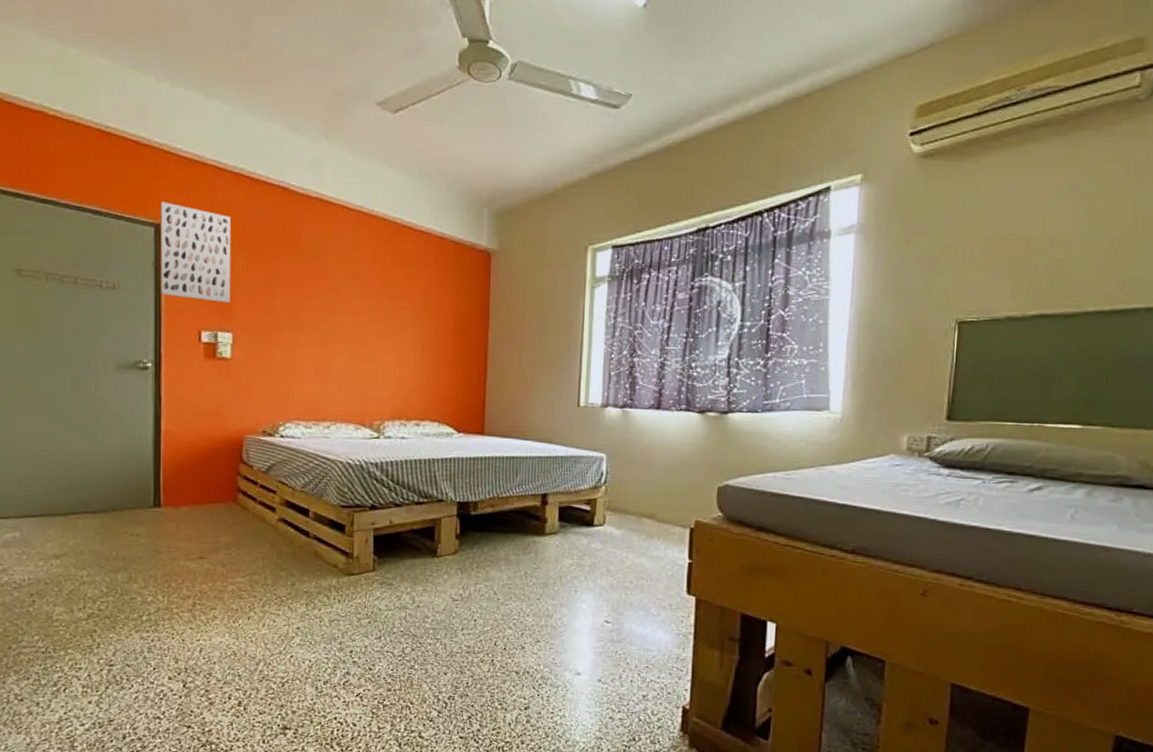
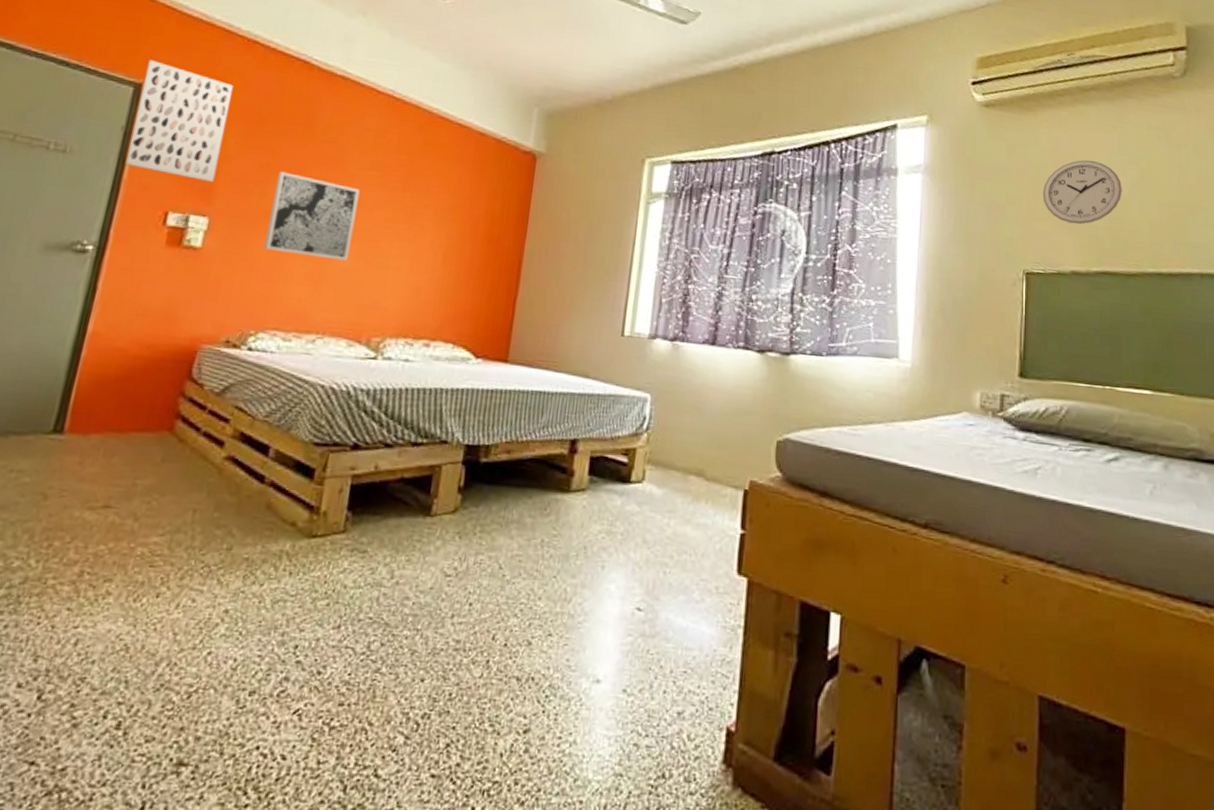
wall art: none [278,289,347,360] -> present [264,171,360,261]
wall clock: none [980,202,1068,270] -> present [1042,160,1122,225]

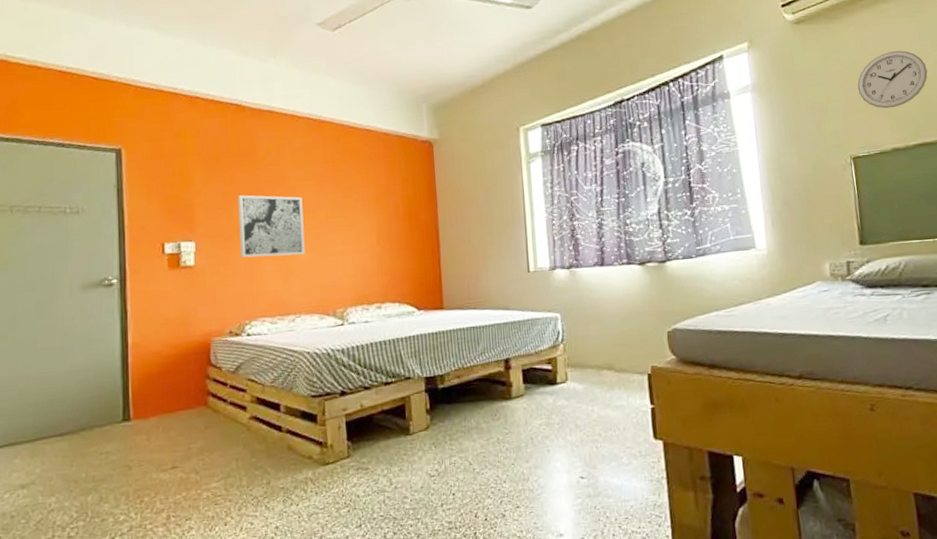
wall art: present [125,60,233,183] -> none [121,128,192,215]

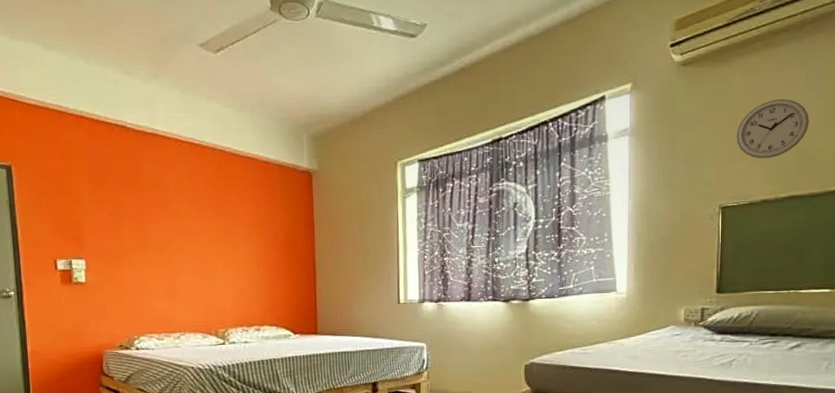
wall art: present [238,195,305,258] -> none [125,217,189,277]

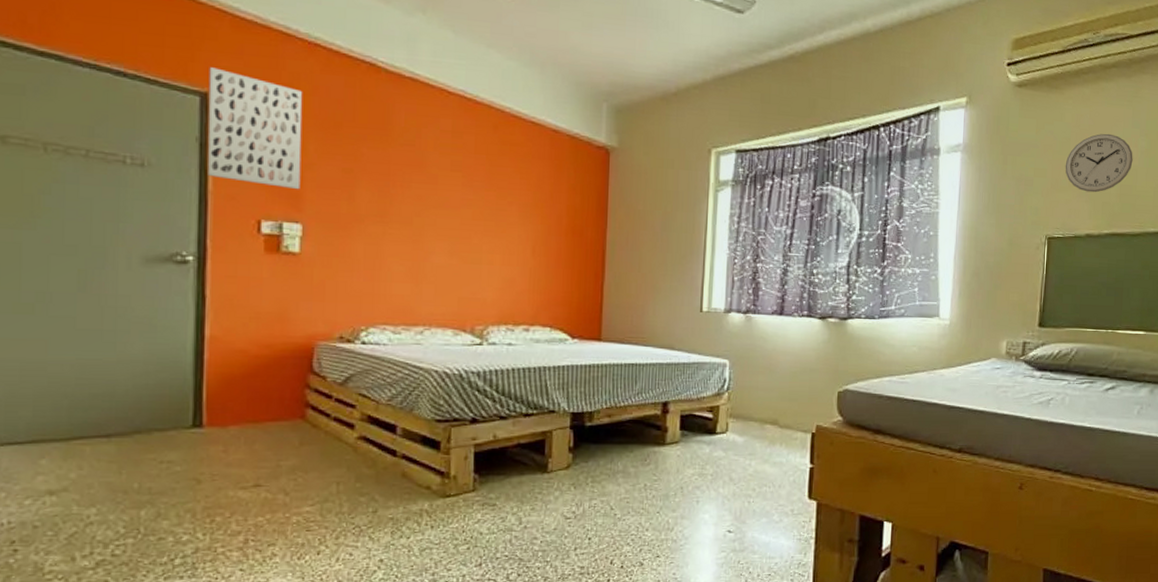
wall art: none [10,145,81,234] -> present [207,67,303,190]

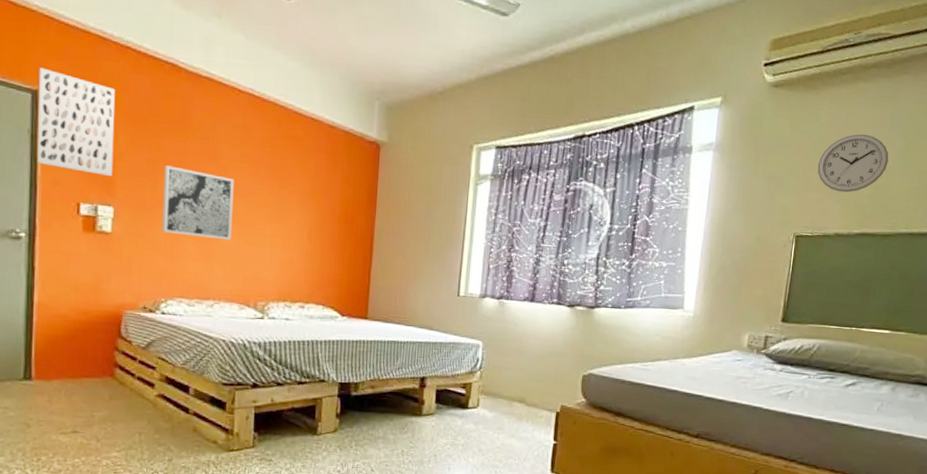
wall art: none [361,176,445,259] -> present [162,165,234,241]

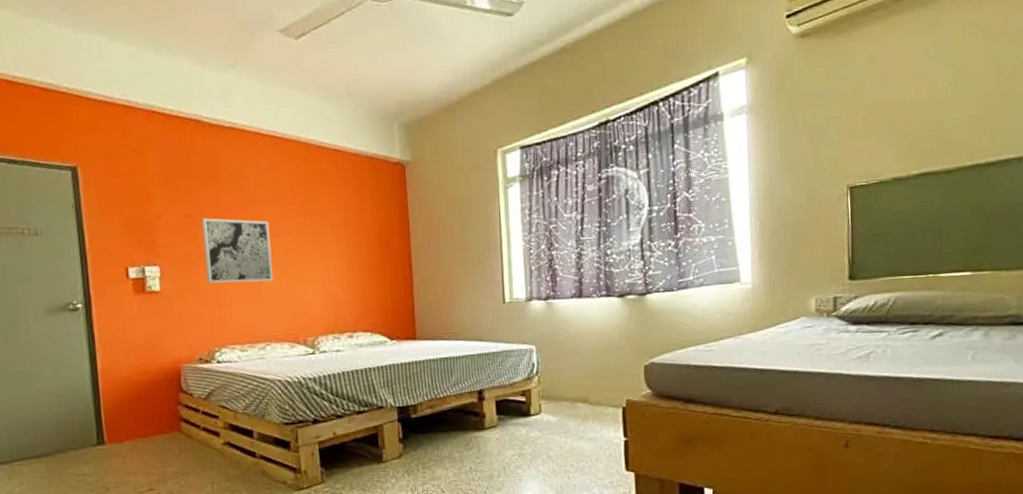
wall art: present [37,68,116,177] -> none [75,145,155,238]
wall clock: present [817,134,889,193] -> none [861,69,939,134]

